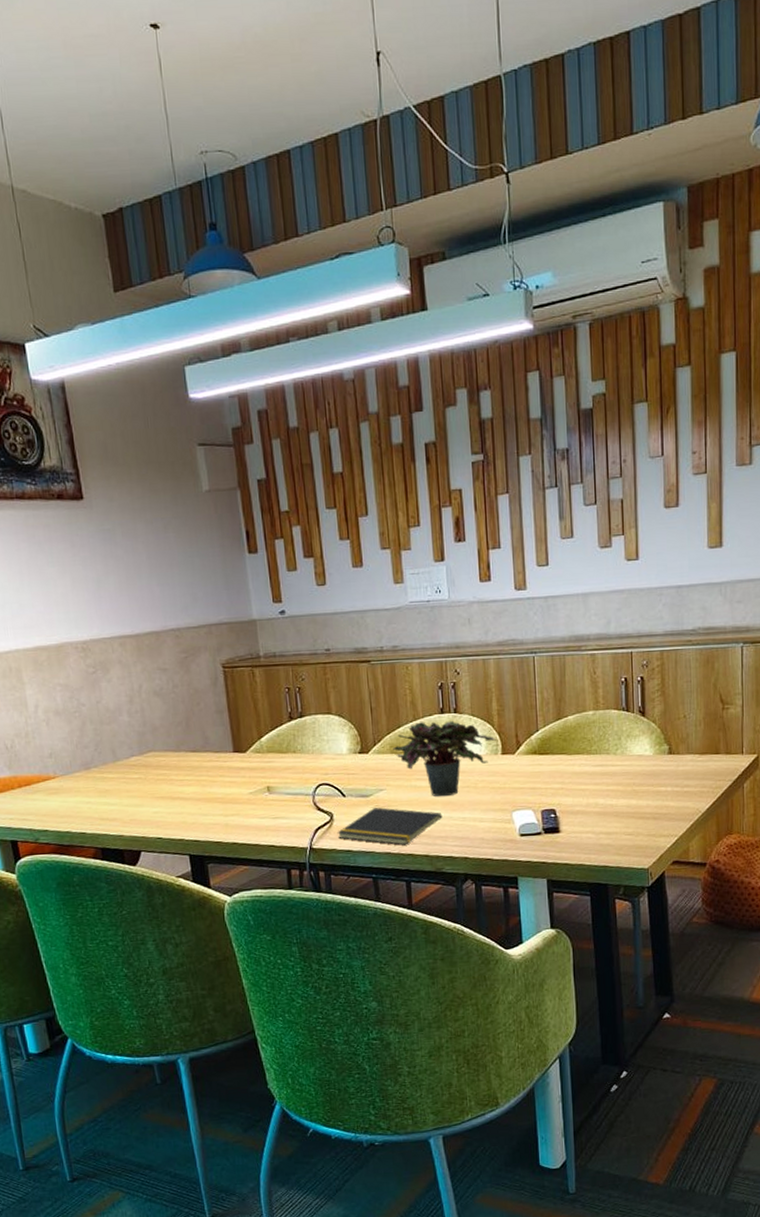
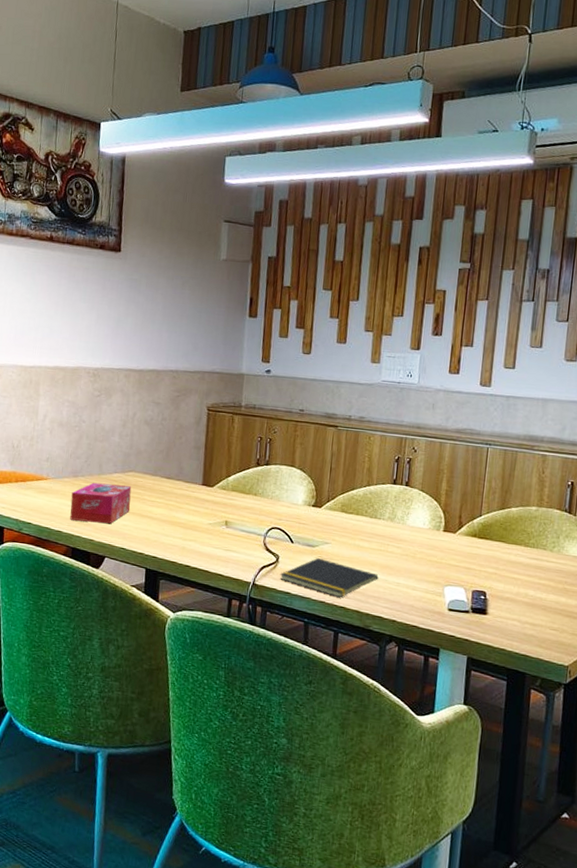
tissue box: none [87,767,159,818] -> present [70,482,132,524]
potted plant: present [393,720,496,797] -> none [344,488,440,561]

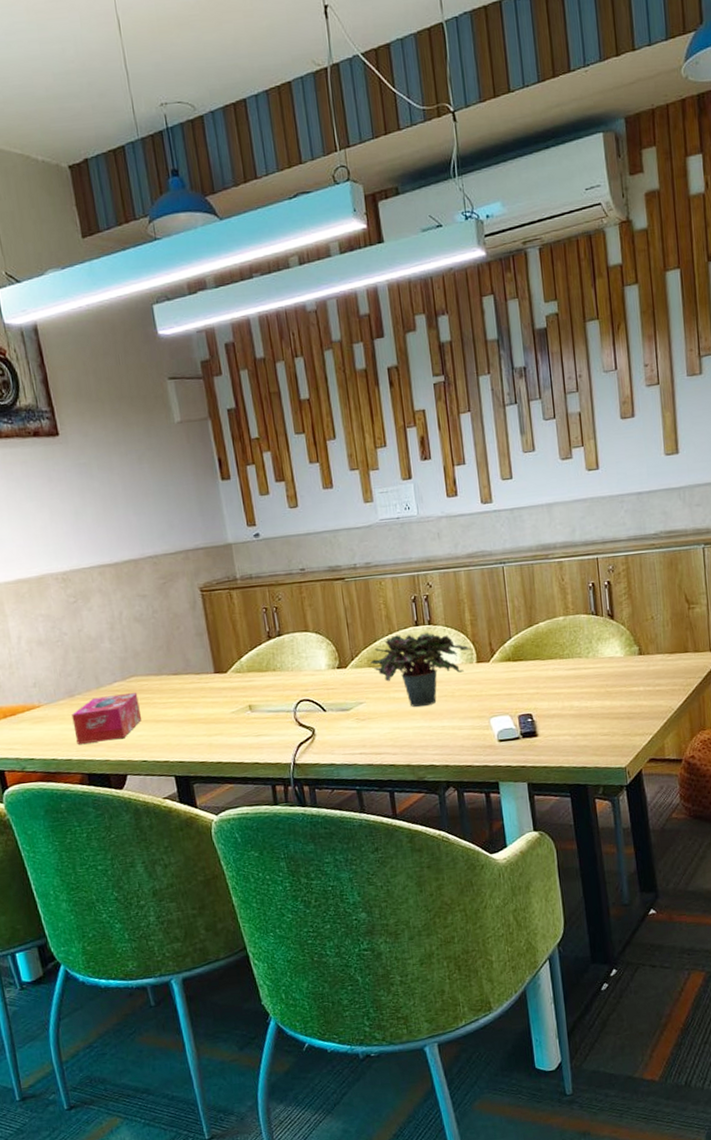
notepad: present [279,558,379,598] -> none [319,720,422,757]
potted plant: none [344,488,440,561] -> present [370,632,471,707]

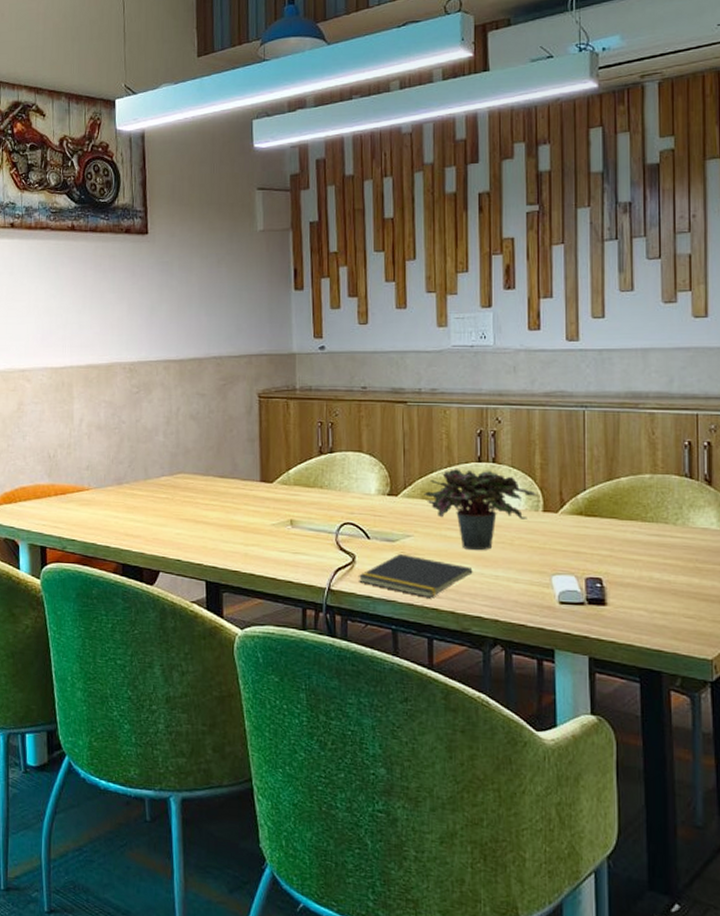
tissue box: present [72,692,142,744] -> none [116,488,183,534]
notepad: none [319,720,422,757] -> present [358,554,473,598]

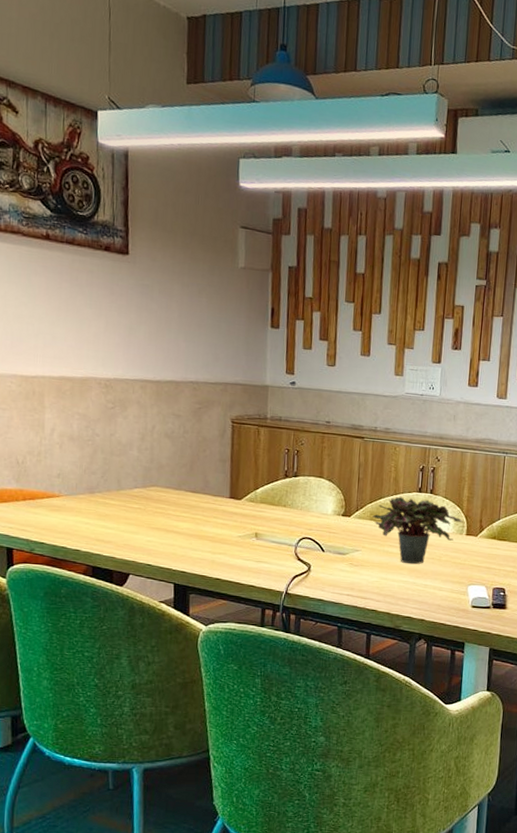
notepad: present [358,554,473,598] -> none [312,565,407,602]

